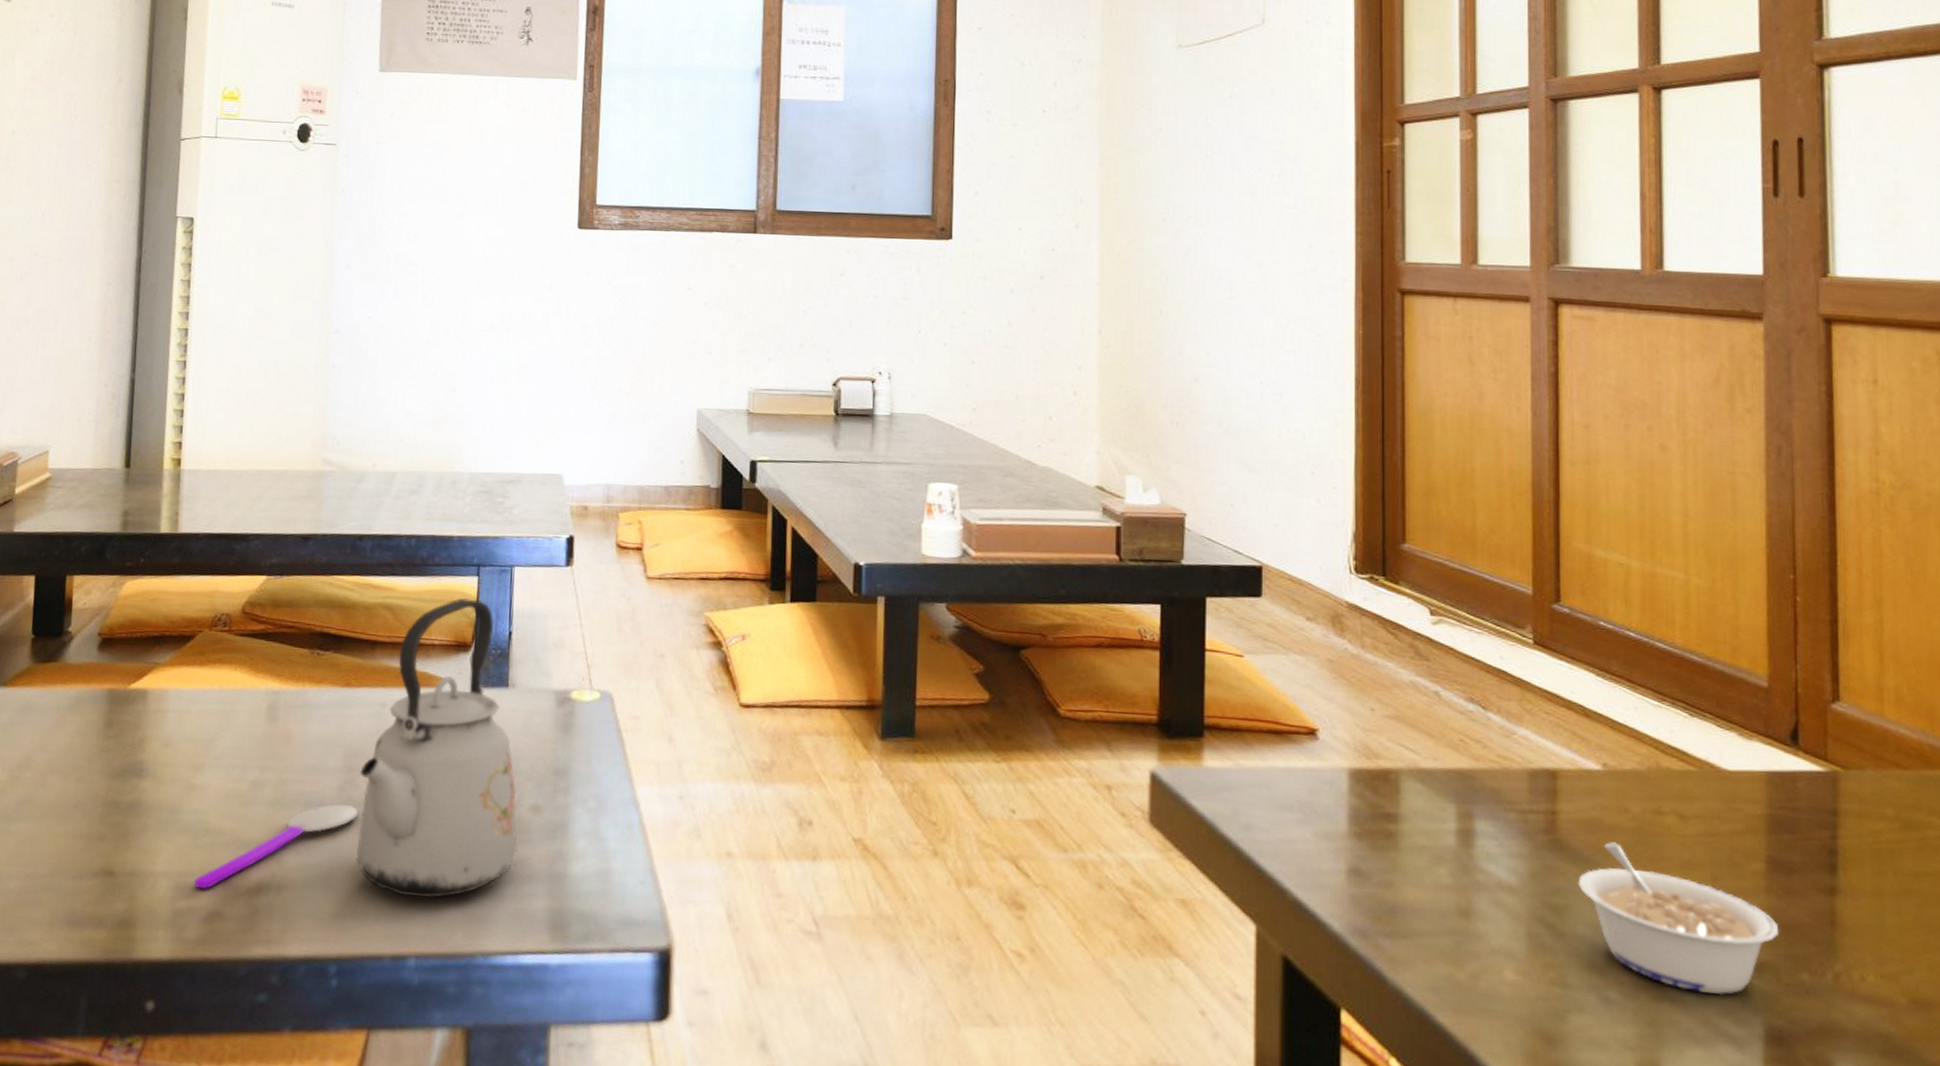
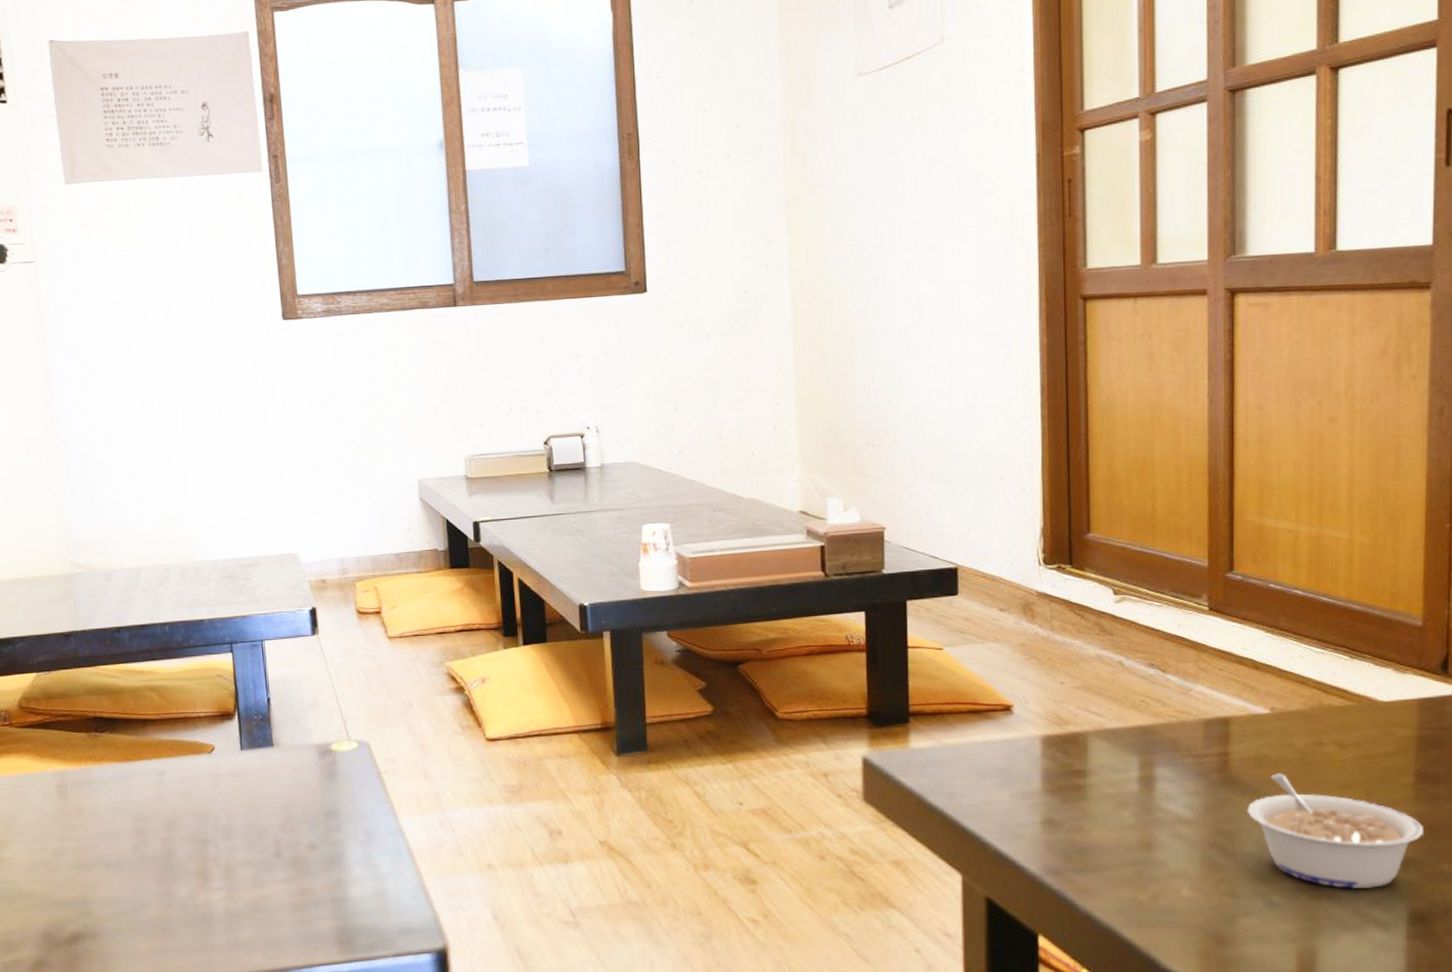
spoon: present [194,804,358,889] -> none [17,860,153,943]
kettle: present [356,597,518,899] -> none [149,672,301,931]

